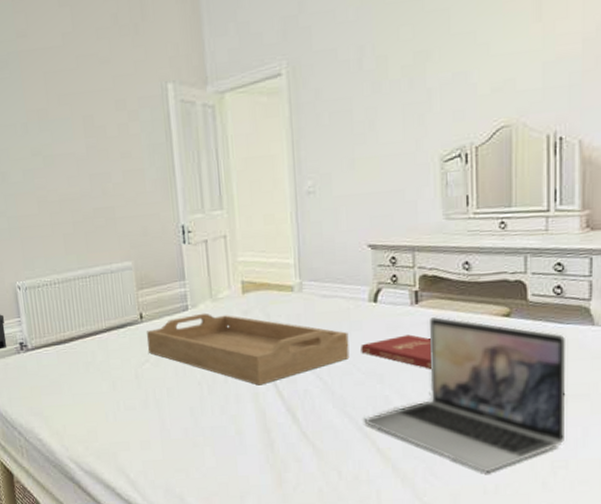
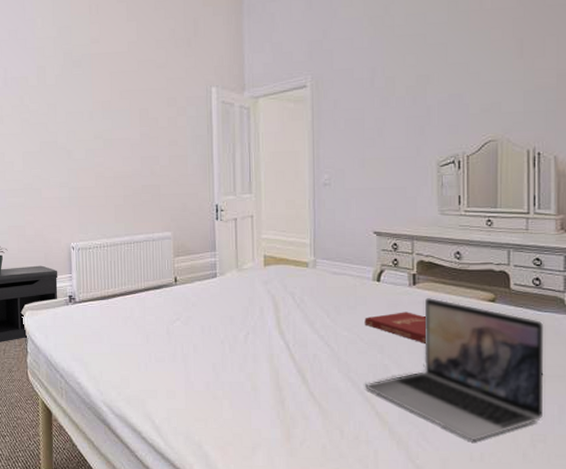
serving tray: present [147,313,350,386] -> none [179,280,355,348]

